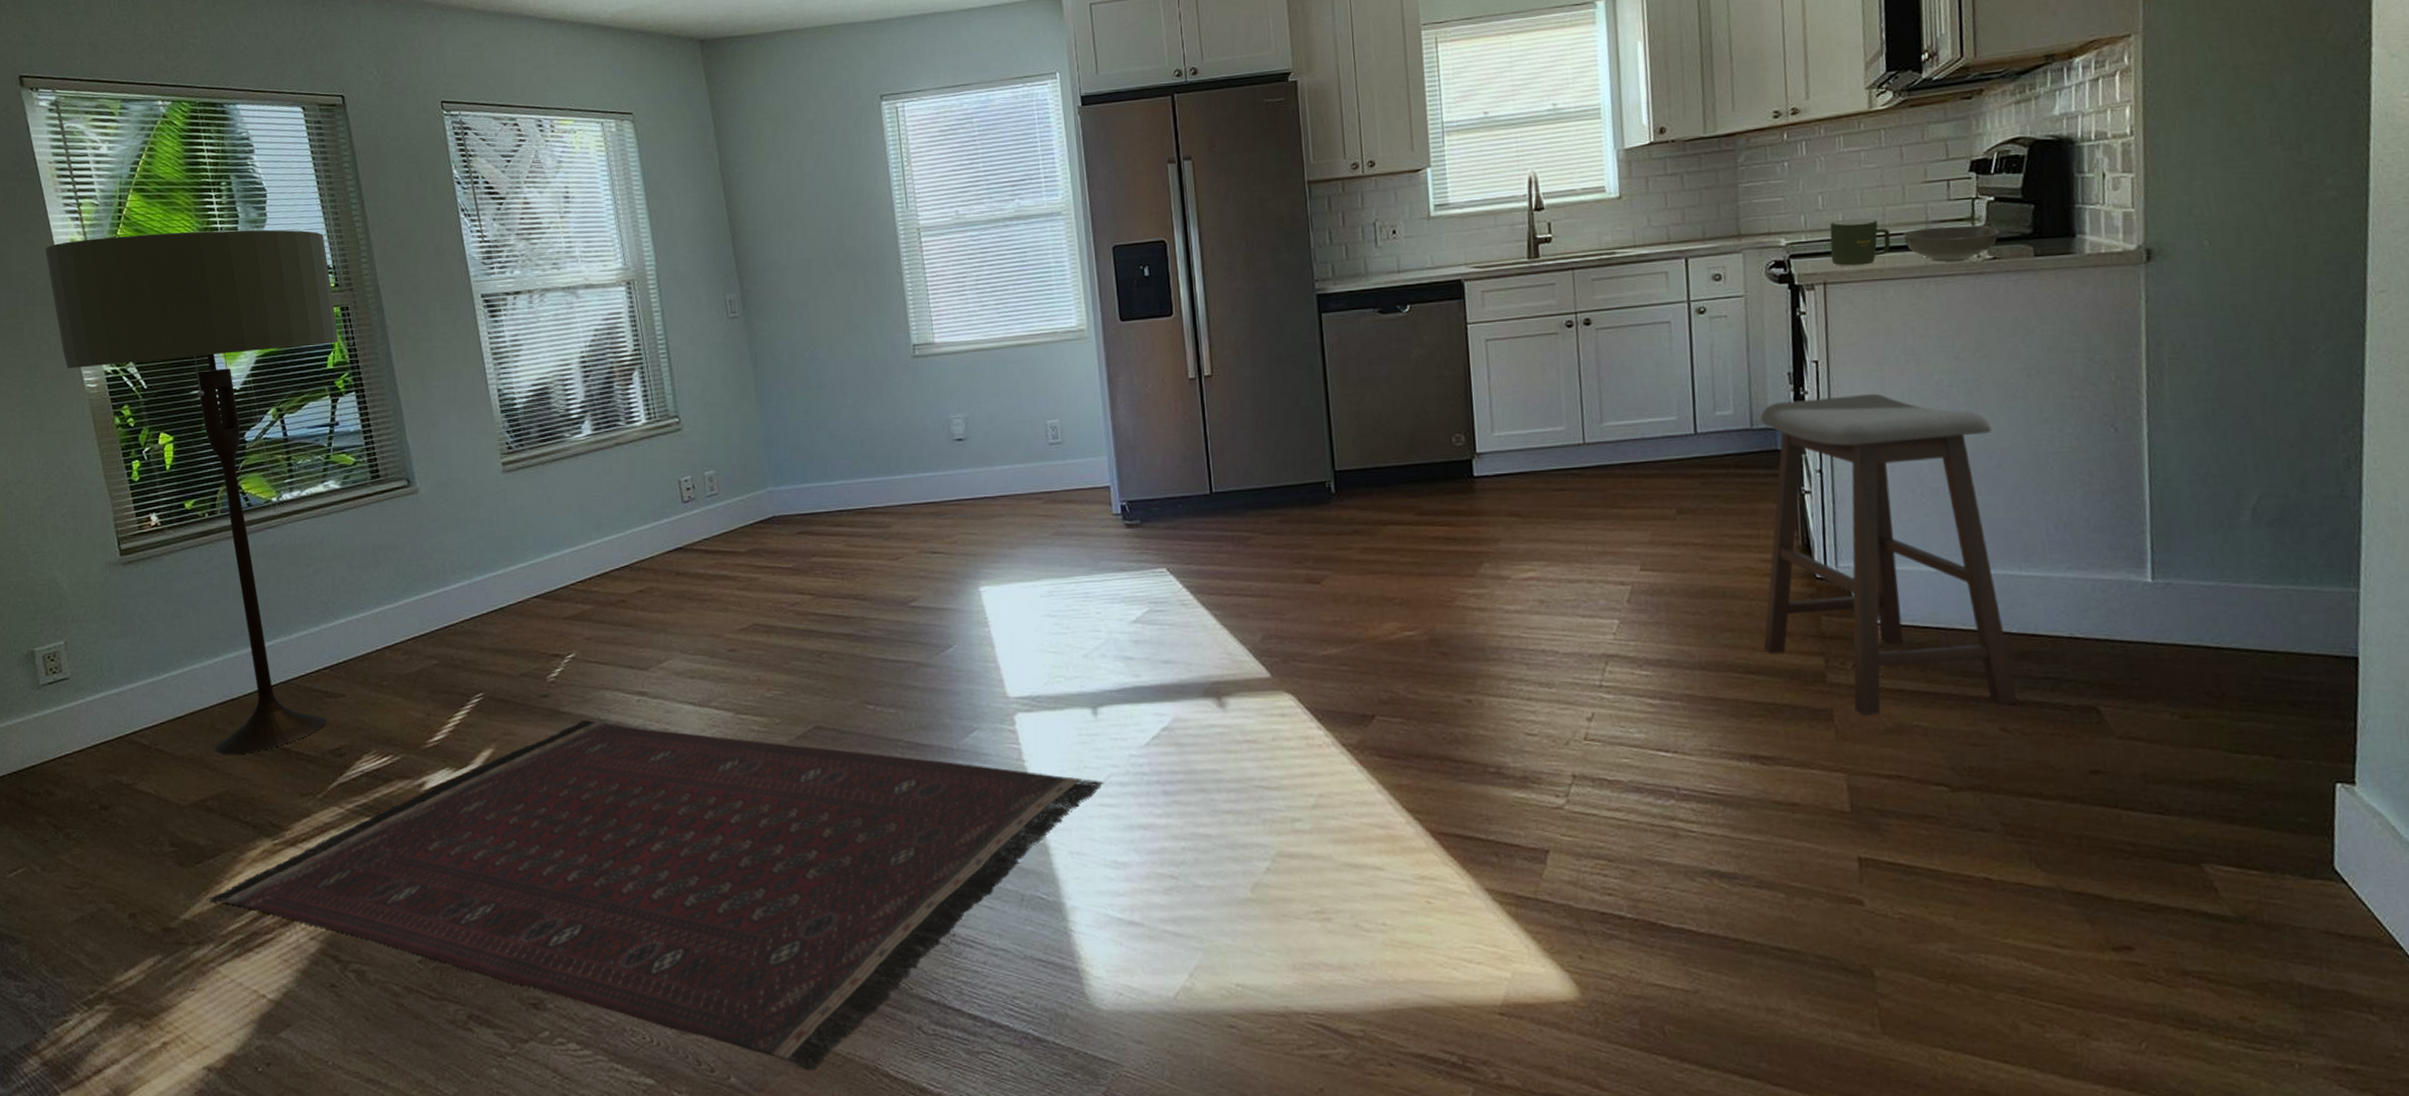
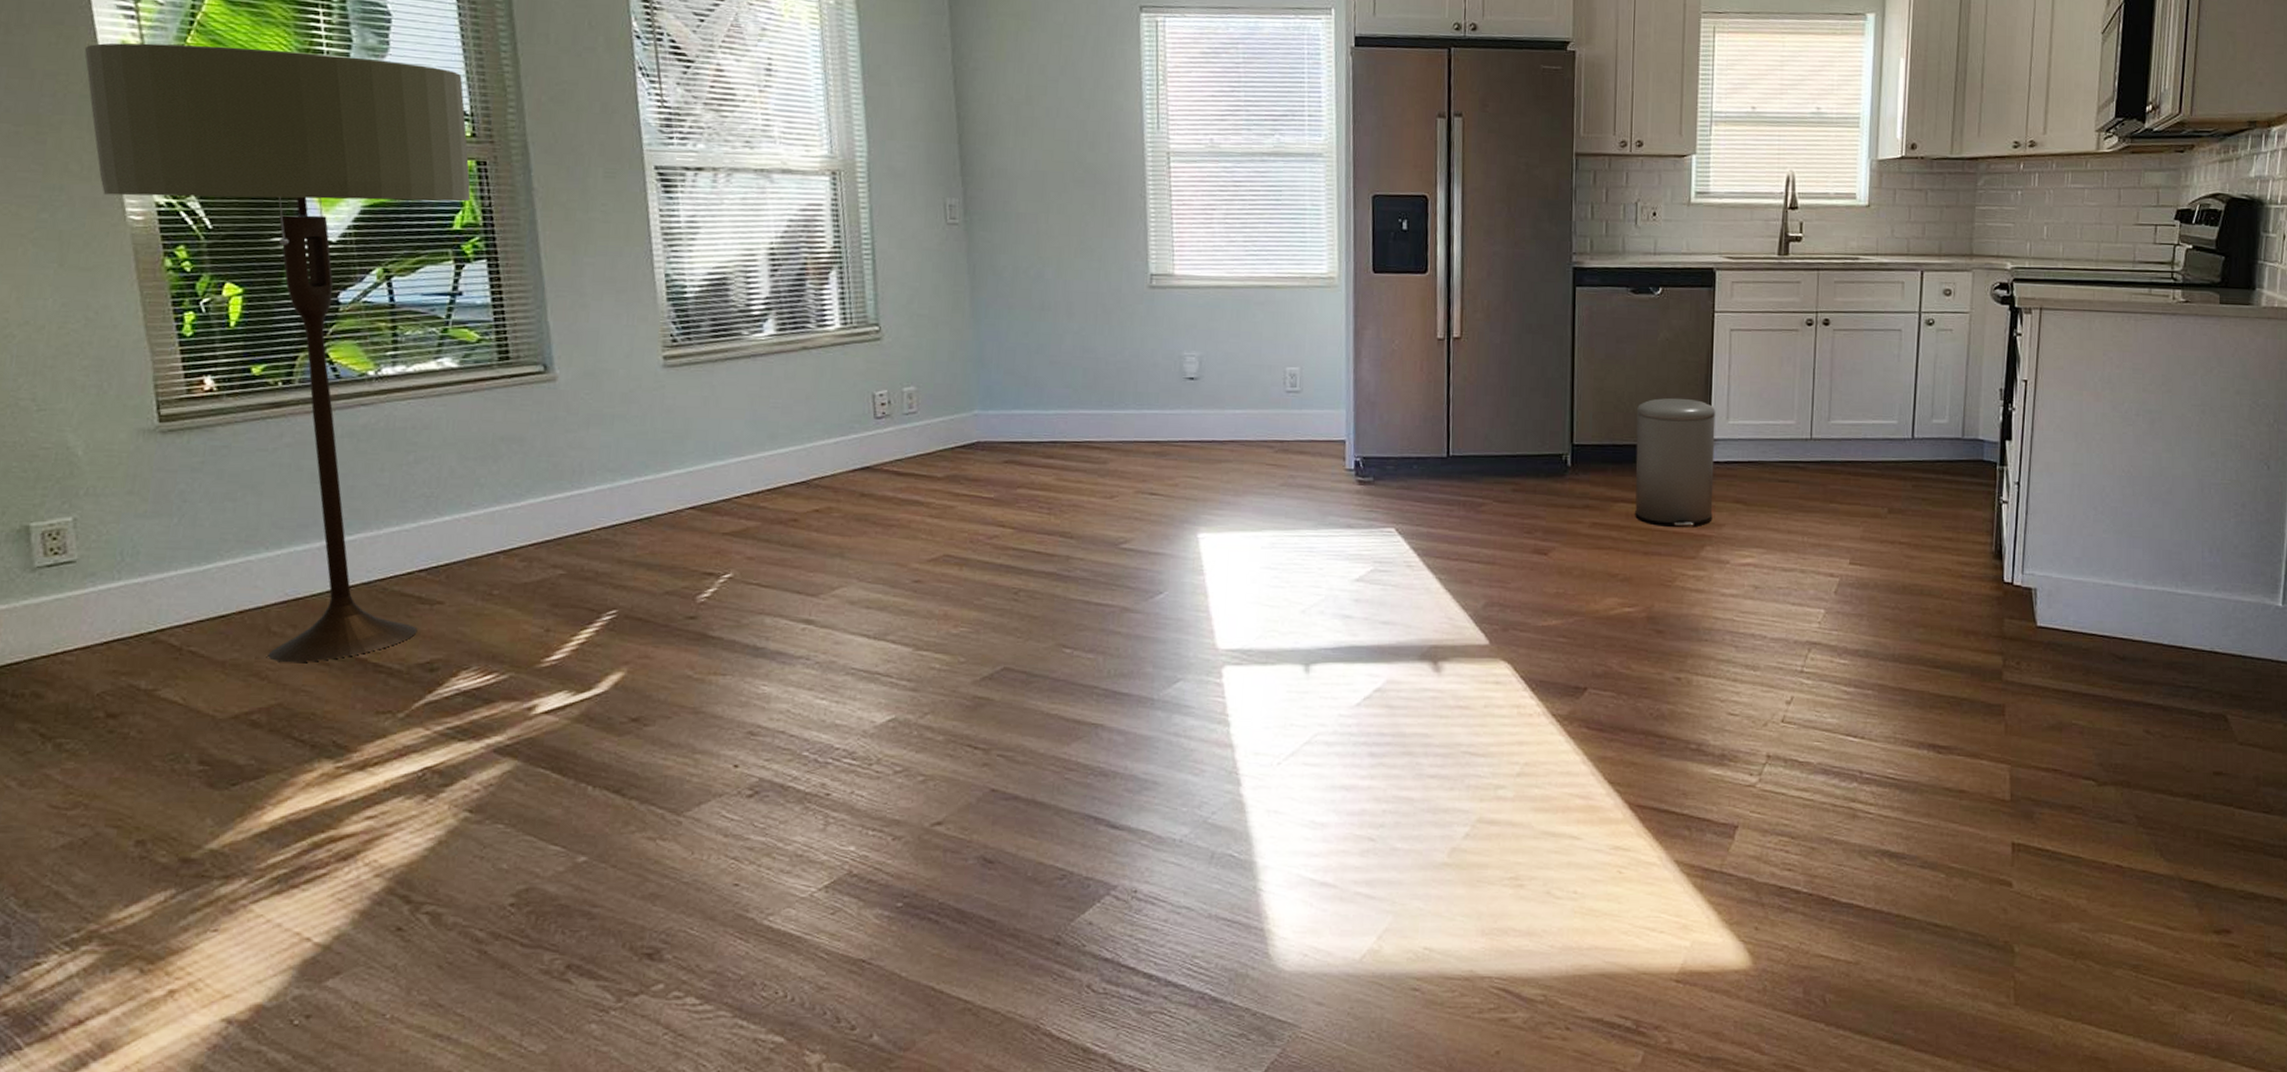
area rug: present [206,720,1104,1071] -> none [241,647,1310,1029]
pedal bin: none [1397,414,1488,546] -> present [1635,397,1716,527]
bar stool: present [1760,393,2018,715] -> none [1951,415,2167,712]
mug: present [1829,218,1891,268] -> none [2049,250,2102,297]
bowl: present [1903,226,2000,262] -> none [2113,267,2194,301]

